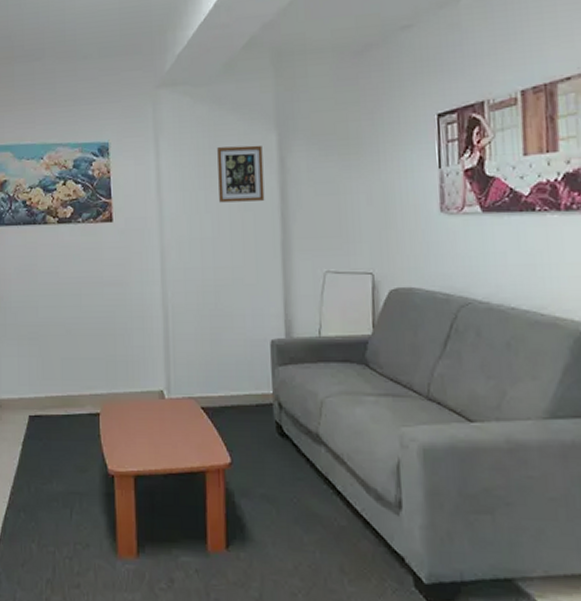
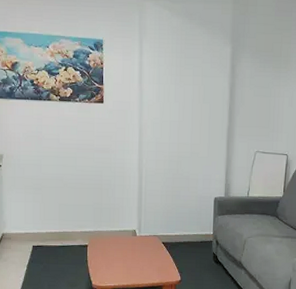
picture frame: present [217,145,265,203] -> none [185,53,220,97]

